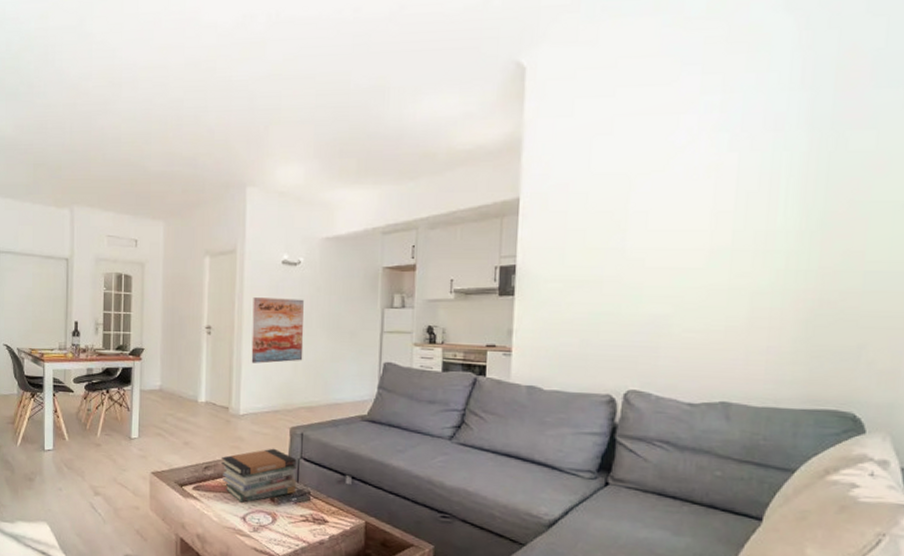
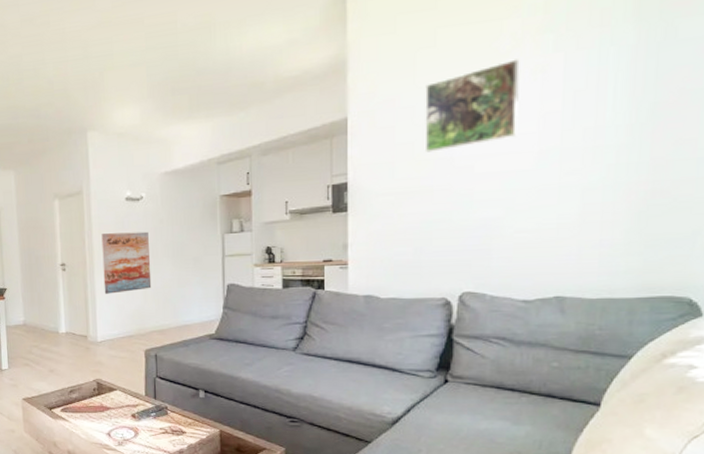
book stack: present [222,448,297,503] -> none [85,370,154,420]
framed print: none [597,154,695,241] -> present [425,59,520,153]

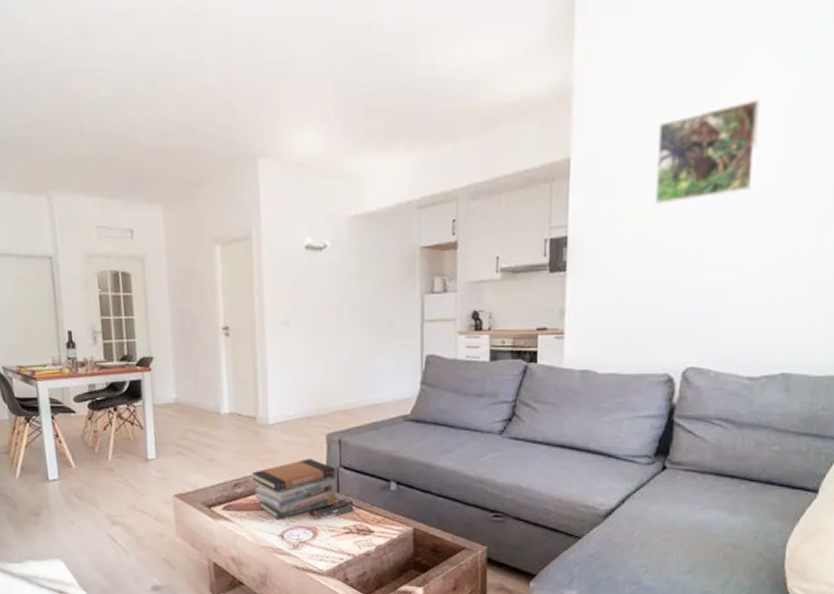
book stack: none [85,370,154,420] -> present [252,458,336,519]
wall art: present [101,231,152,294] -> none [275,289,336,366]

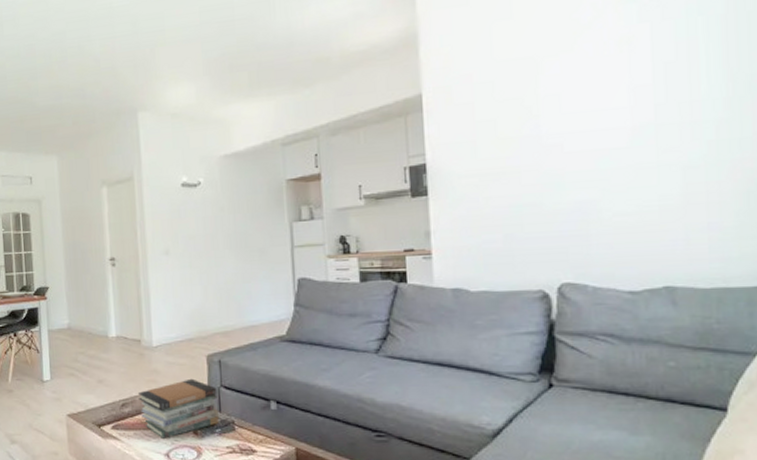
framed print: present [655,99,761,204] -> none [504,30,608,130]

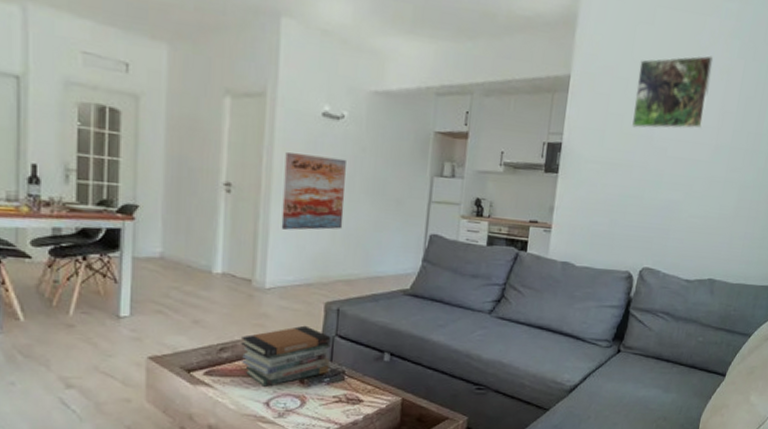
wall art: none [155,220,213,292] -> present [281,152,346,230]
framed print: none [504,30,608,130] -> present [632,55,714,129]

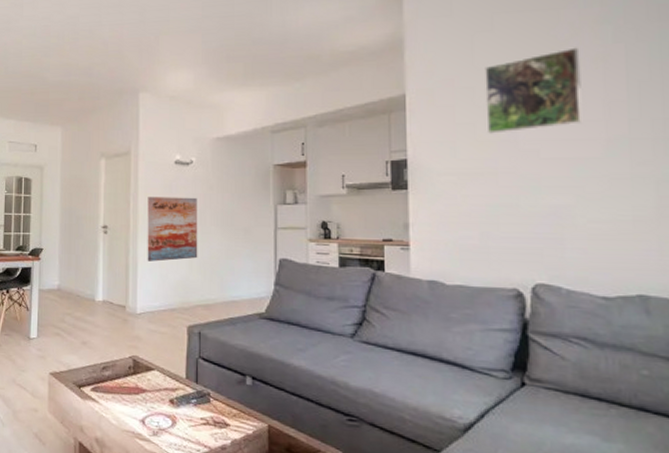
book stack: present [241,325,331,387] -> none [119,347,195,405]

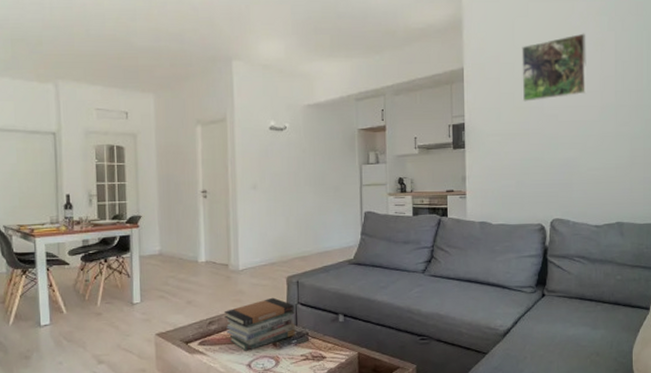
book stack: none [119,347,195,405] -> present [225,297,295,351]
wall art: present [147,197,198,262] -> none [245,160,294,221]

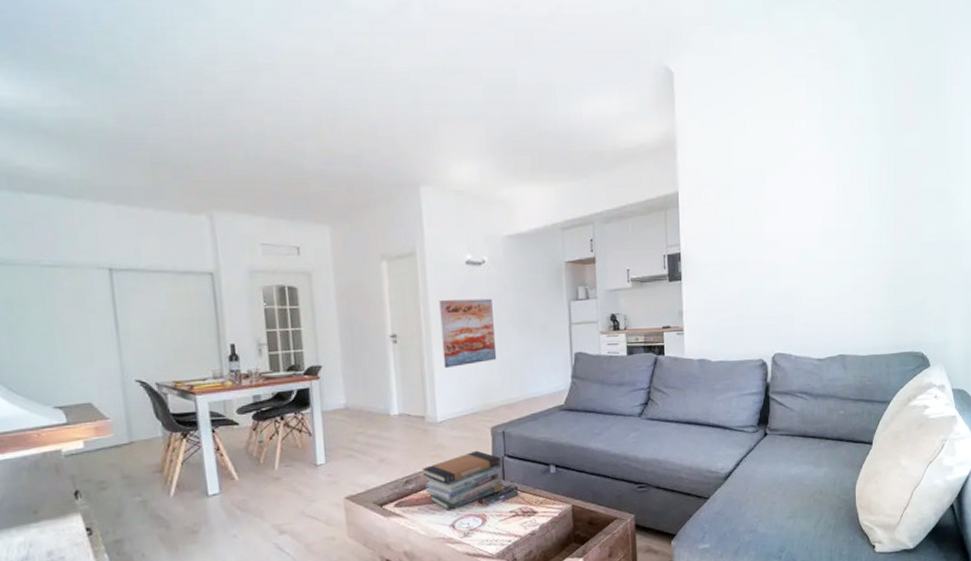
wall art: none [245,160,294,221] -> present [439,298,497,368]
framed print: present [522,33,588,102] -> none [740,153,809,229]

